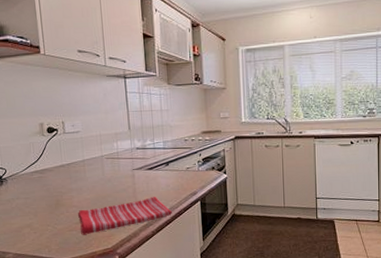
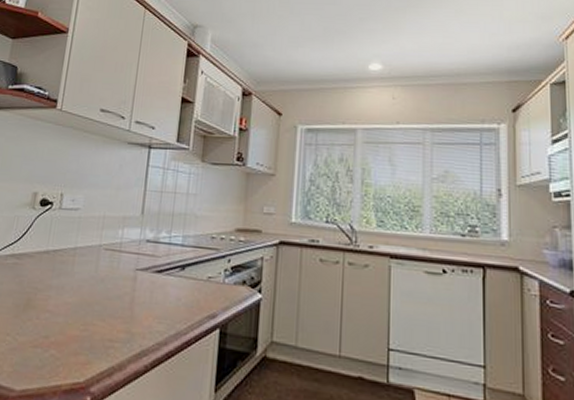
dish towel: present [78,196,172,235] -> none [47,311,178,357]

